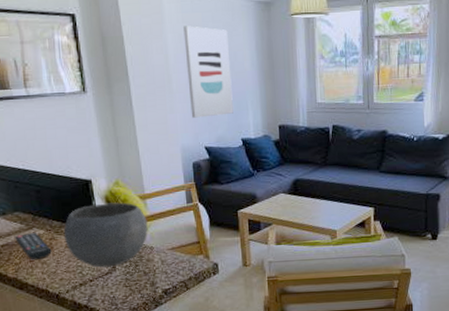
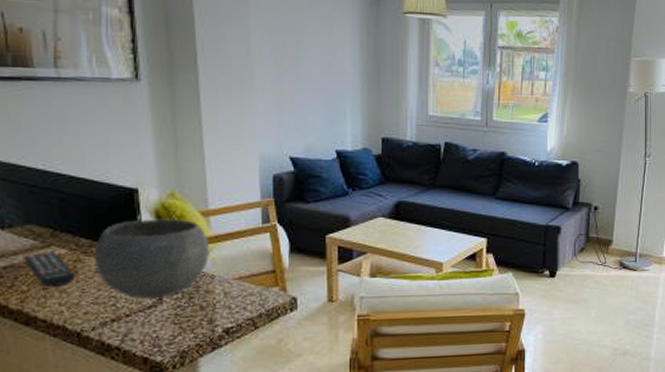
wall art: present [183,26,233,118] -> none [272,12,328,122]

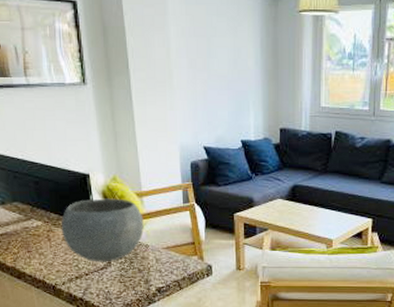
remote control: present [24,251,75,288] -> none [14,223,49,251]

